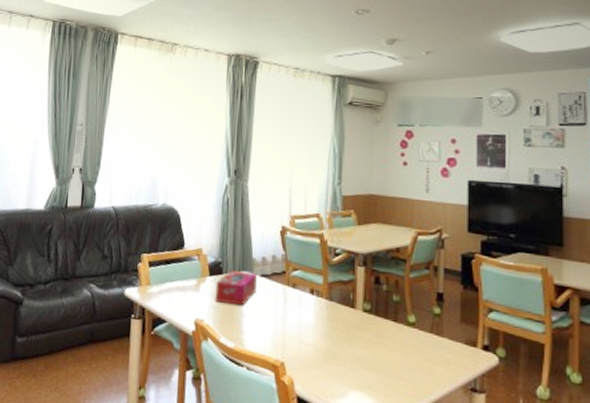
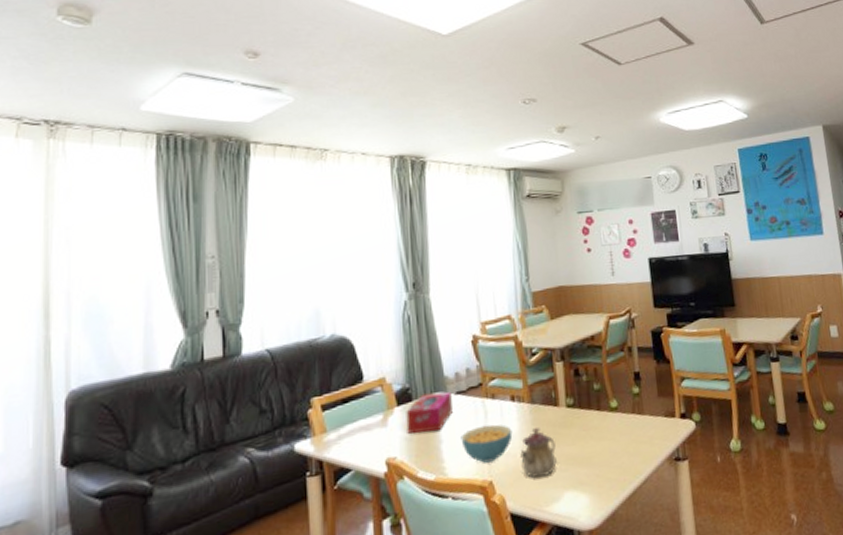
cereal bowl: none [260,310,308,345] -> present [460,424,513,463]
teapot: none [312,323,348,371] -> present [520,427,557,478]

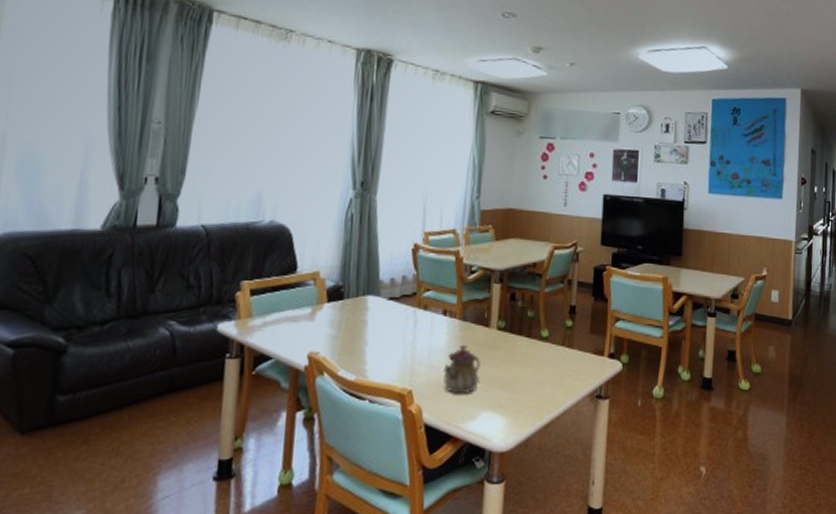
tissue box: present [406,392,453,434] -> none [333,294,384,334]
cereal bowl: present [460,424,513,463] -> none [386,335,440,372]

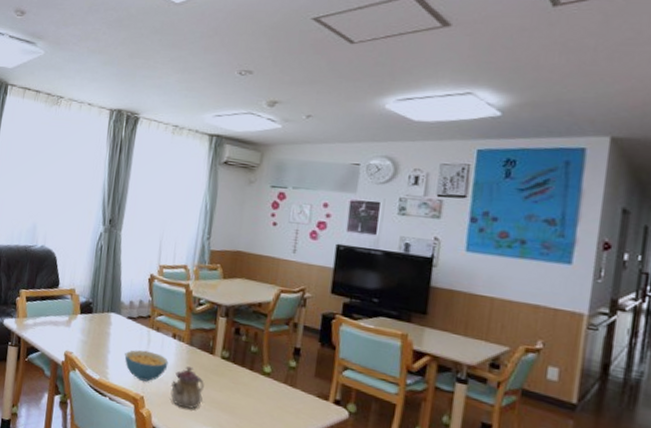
cereal bowl: none [386,335,440,372] -> present [124,350,169,382]

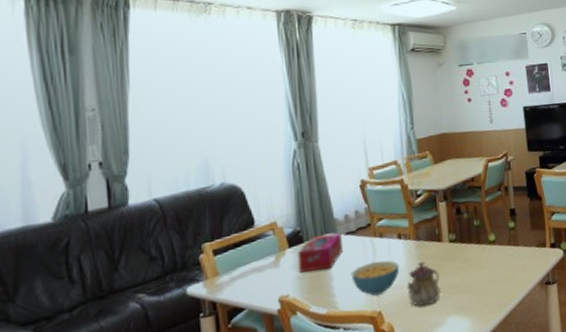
tissue box: none [84,310,124,344] -> present [297,233,343,273]

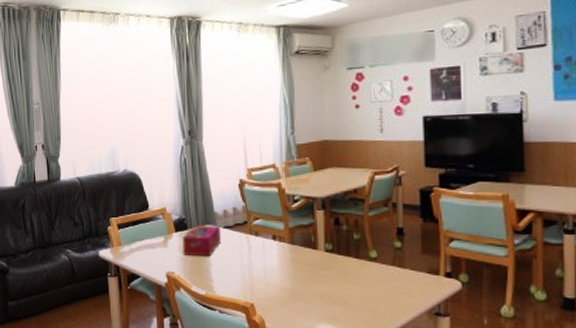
cereal bowl: present [351,260,400,296] -> none [227,257,273,288]
teapot: present [407,261,441,306] -> none [279,265,313,308]

